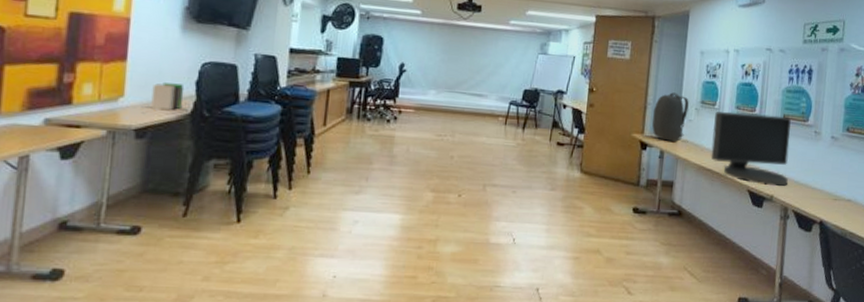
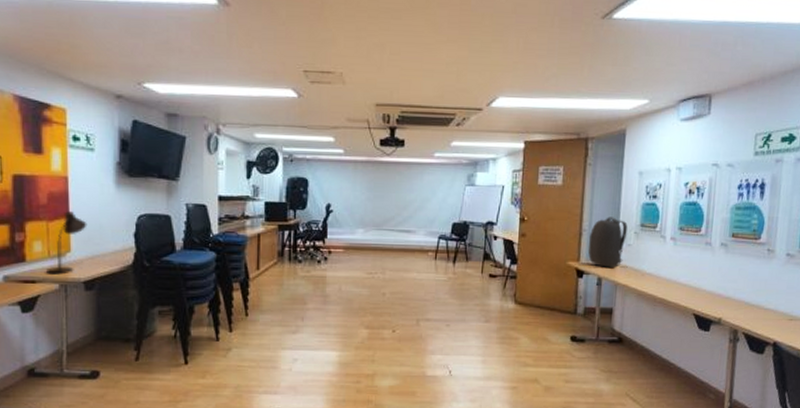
desk lamp: none [94,54,146,120] -> present [46,211,87,274]
books: present [151,82,184,111] -> none [95,236,125,263]
monitor: present [710,111,791,187] -> none [652,233,741,309]

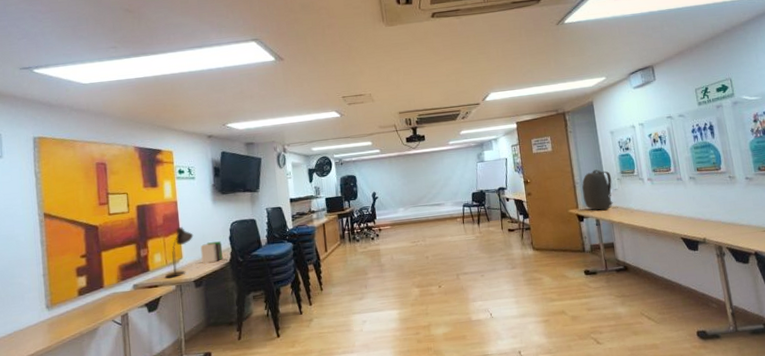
books: none [95,236,125,263] -> present [200,241,224,264]

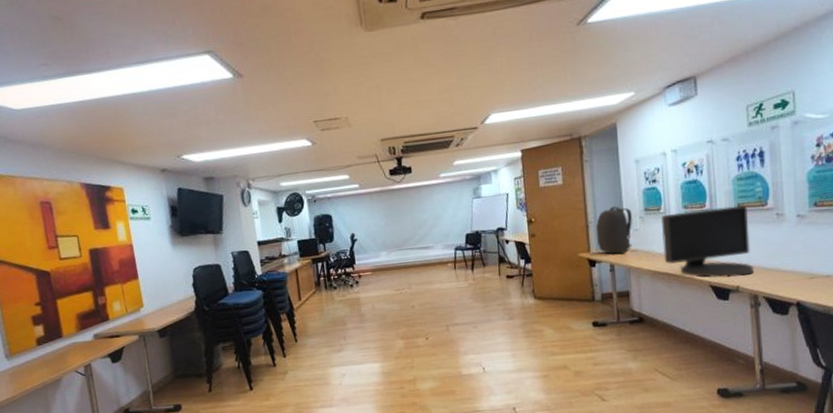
desk lamp: present [165,227,194,278] -> none [126,273,154,328]
books: present [200,241,224,264] -> none [162,288,188,313]
monitor: none [636,169,717,232] -> present [661,205,755,278]

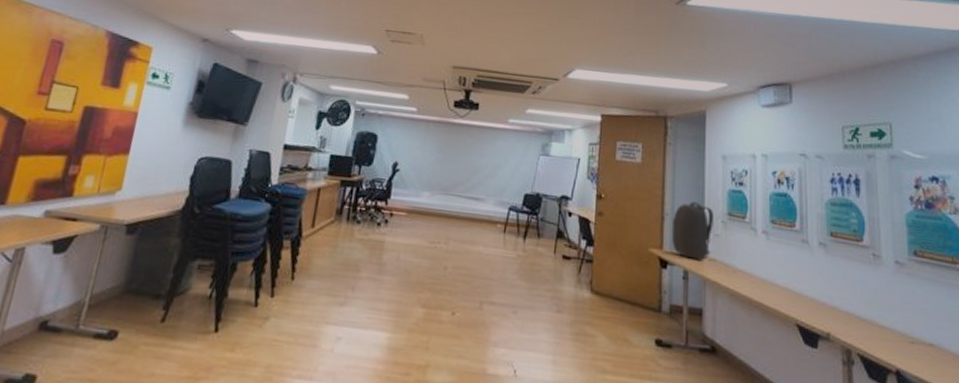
monitor: present [661,205,755,278] -> none [745,225,848,323]

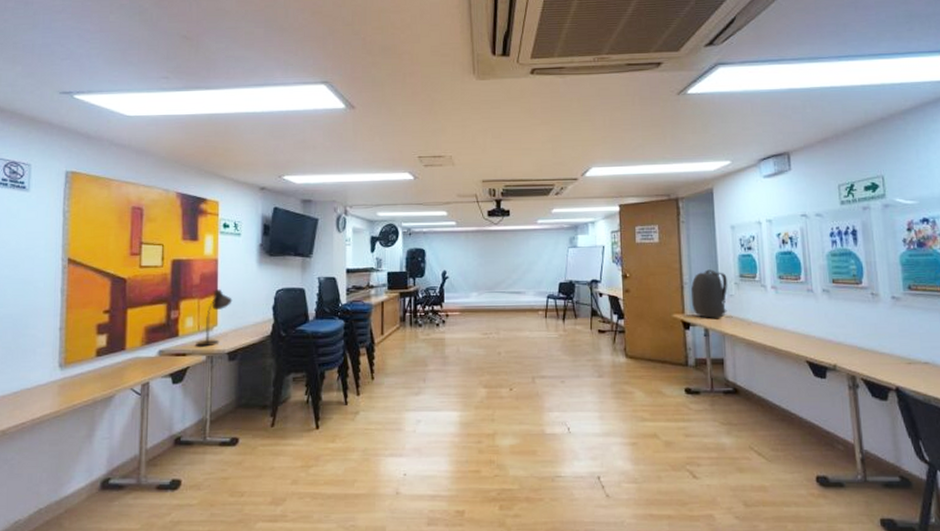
desk lamp: none [91,147,146,214] -> present [196,289,233,347]

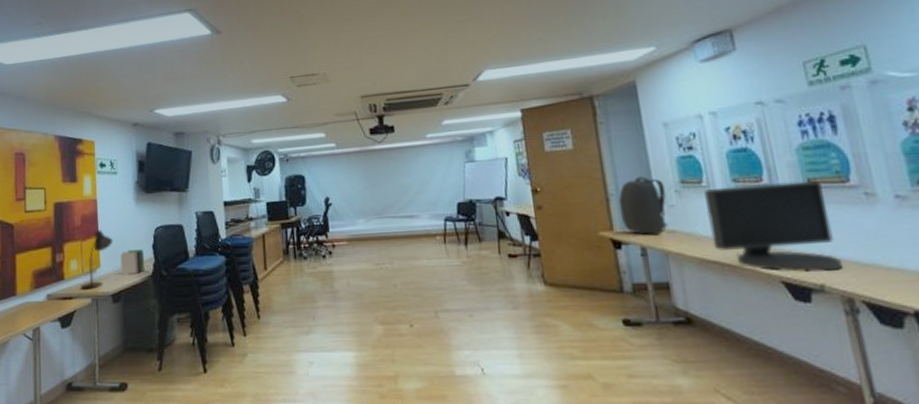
books: none [239,310,264,335] -> present [120,249,145,276]
monitor: none [756,281,851,355] -> present [704,180,844,273]

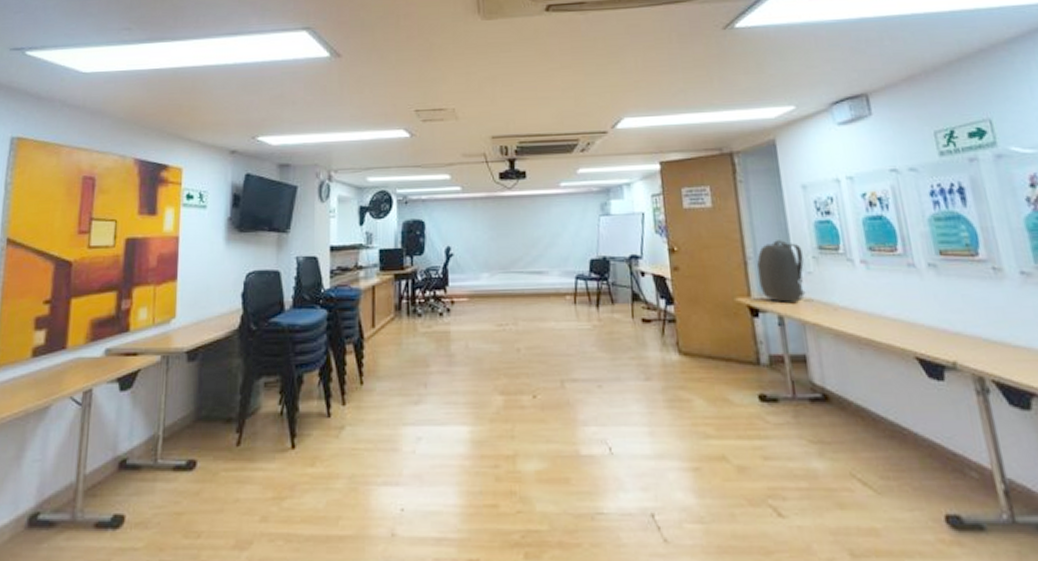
desk lamp: present [81,230,113,290] -> none [149,273,195,345]
books: present [120,249,145,276] -> none [201,298,231,329]
monitor: present [704,180,844,273] -> none [841,252,974,349]

